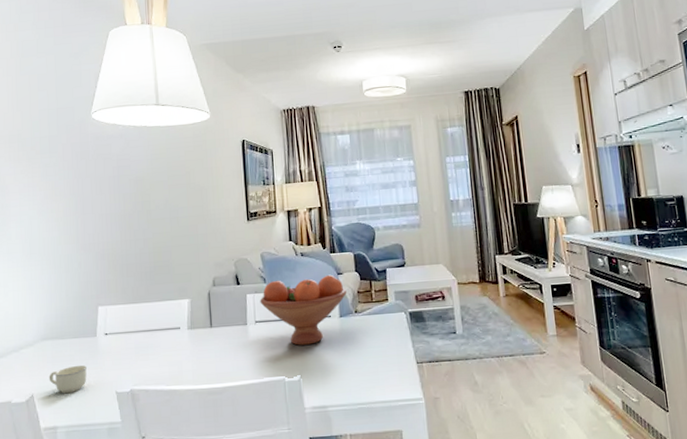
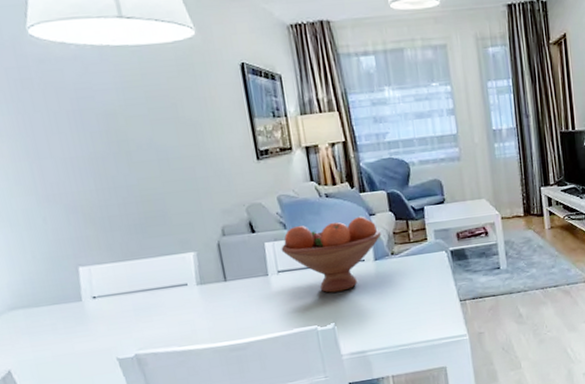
cup: present [48,365,87,394] -> none [26,333,78,367]

